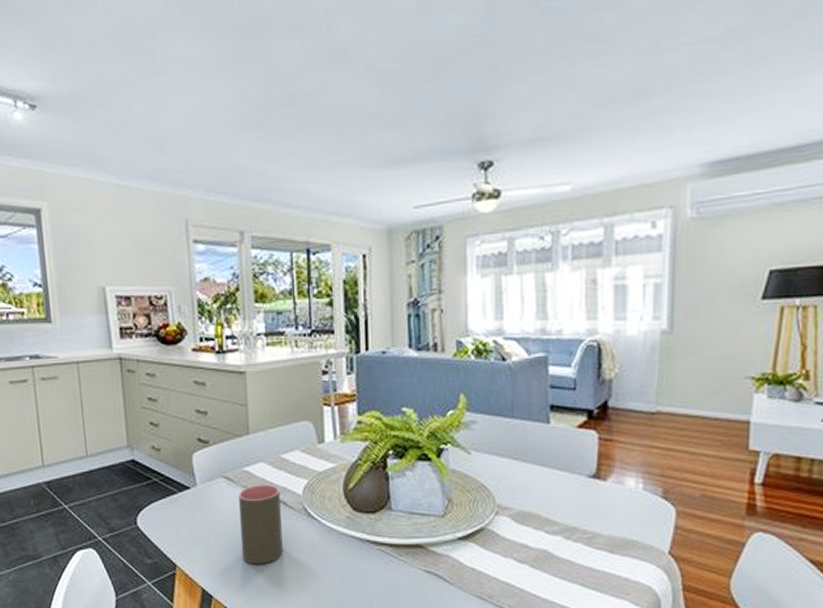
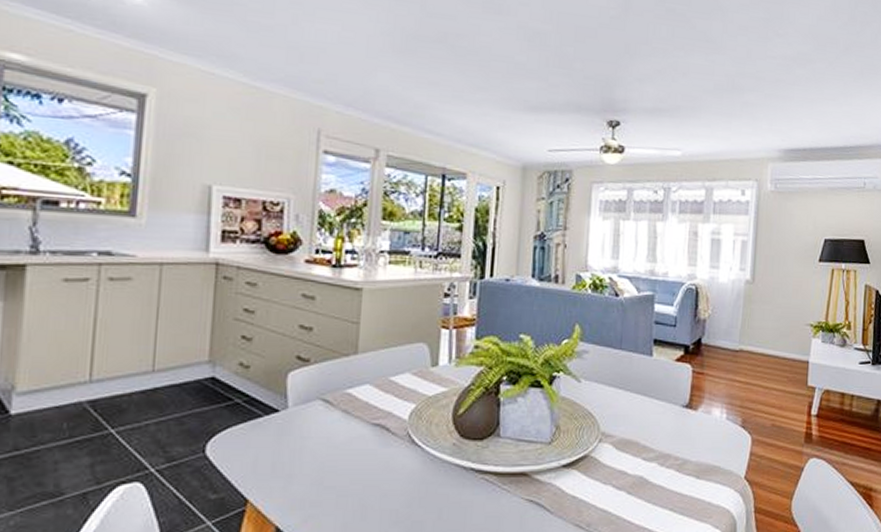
cup: present [238,484,283,565] -> none [330,408,383,498]

